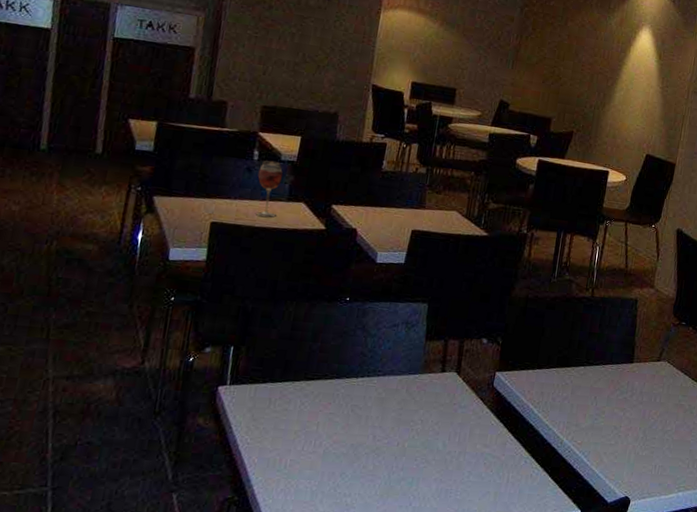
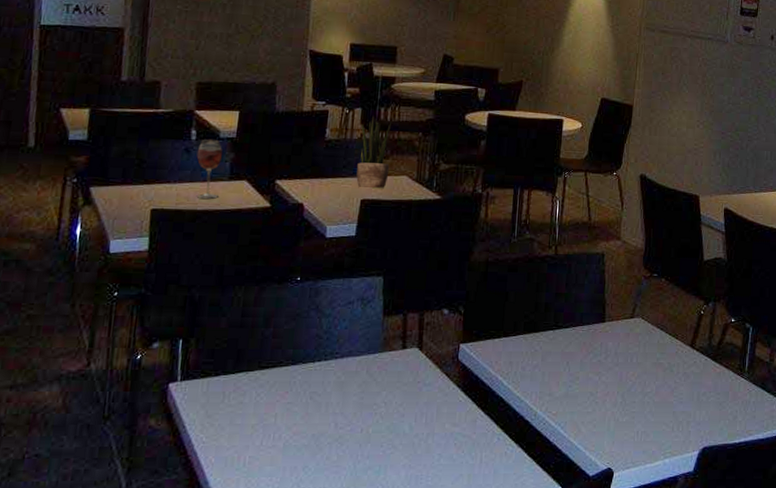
potted plant: none [409,152,447,221] -> present [356,115,392,188]

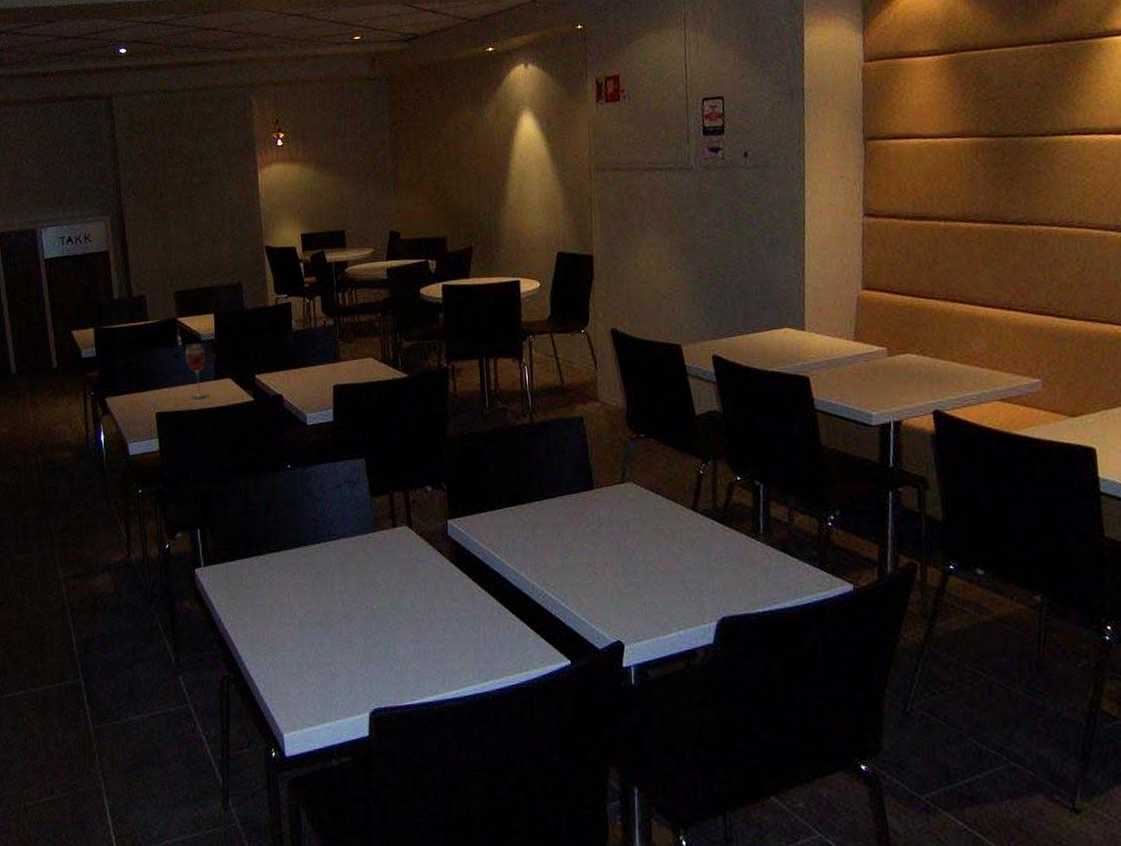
potted plant: present [356,115,392,188] -> none [323,302,355,373]

